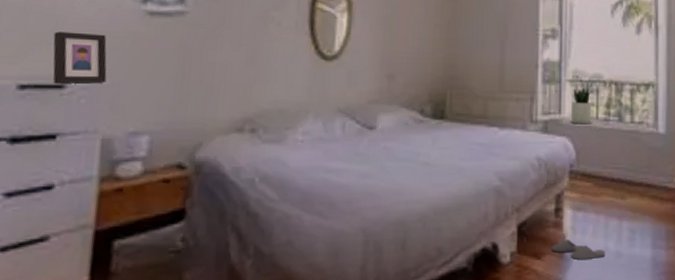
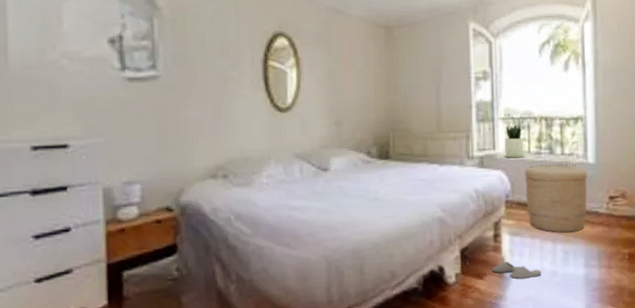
picture frame: present [52,31,107,84] -> none [53,99,100,144]
basket: none [591,133,657,209] -> present [525,165,588,233]

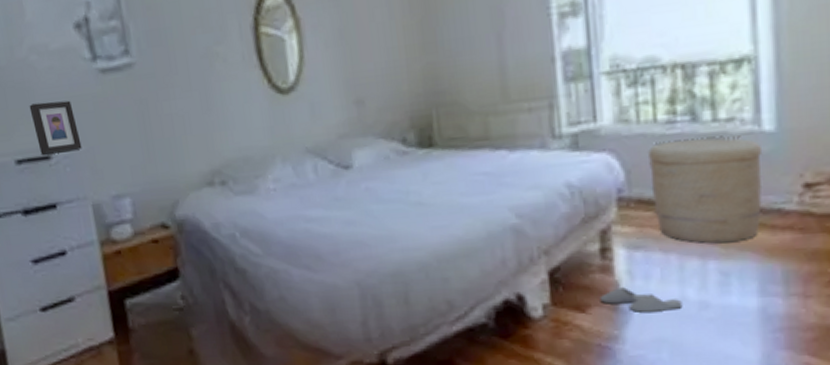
picture frame: none [53,99,100,144] -> present [29,100,82,155]
planter: present [503,124,526,159] -> none [610,79,649,134]

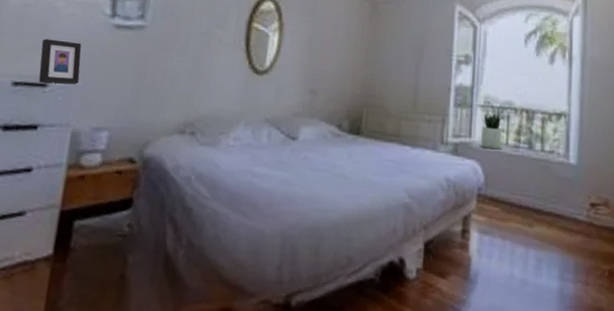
slippers: present [599,287,683,312] -> none [456,262,511,284]
planter: none [610,79,649,134] -> present [479,113,503,150]
basket: present [648,138,762,244] -> none [499,160,568,238]

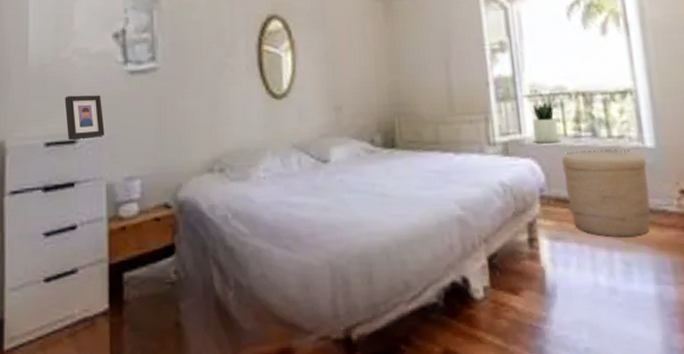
basket: none [499,160,568,238] -> present [562,151,651,238]

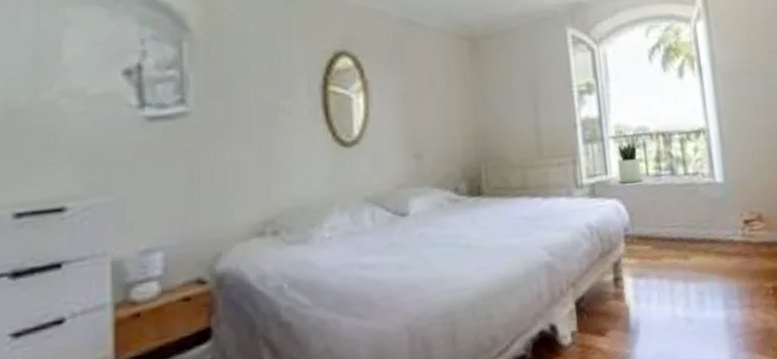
picture frame: present [65,95,105,139] -> none [47,147,110,207]
basket: present [562,151,651,238] -> none [644,188,721,270]

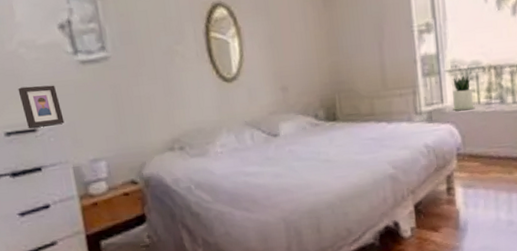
picture frame: none [47,147,110,207] -> present [18,85,65,128]

